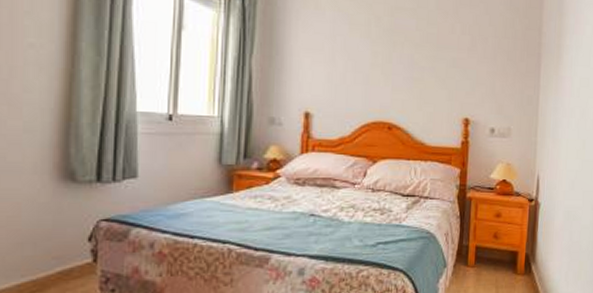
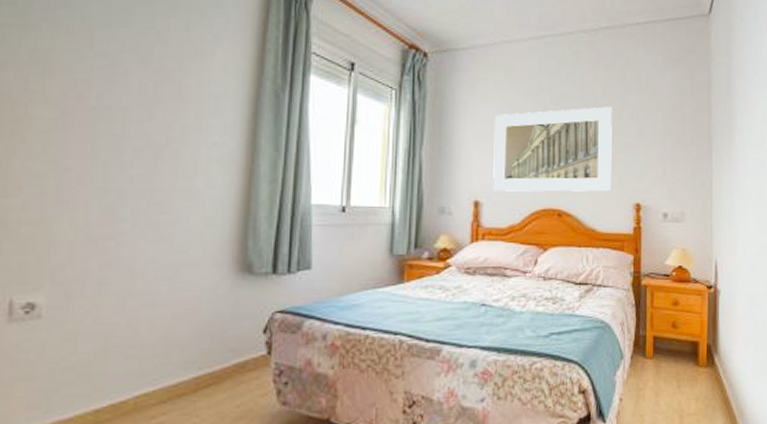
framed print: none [324,20,445,106] -> present [493,106,612,192]

